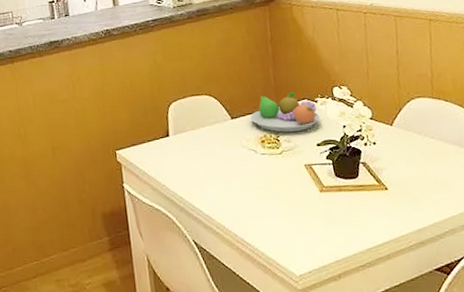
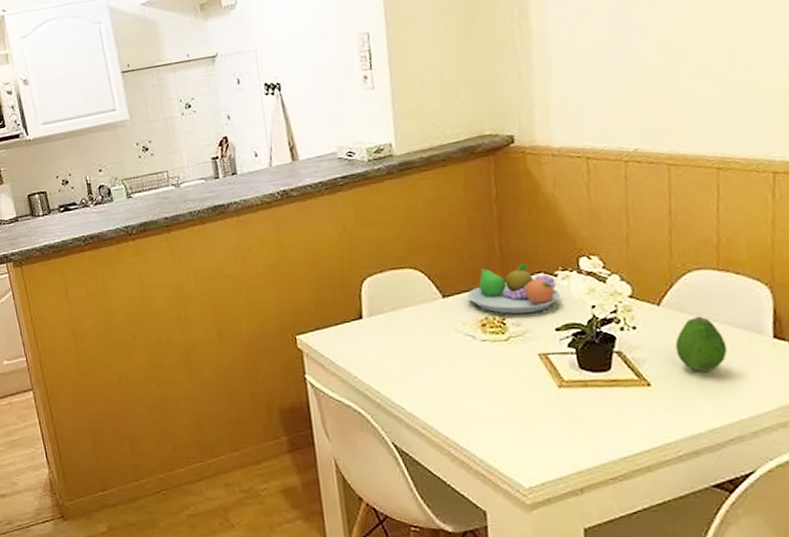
fruit: none [404,134,442,178] -> present [675,316,728,372]

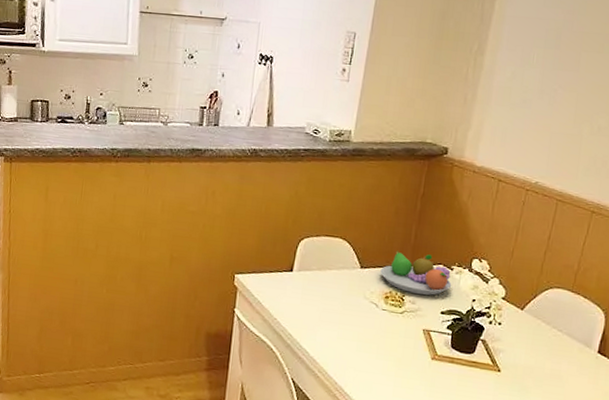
fruit: present [675,316,728,372] -> none [525,324,564,369]

